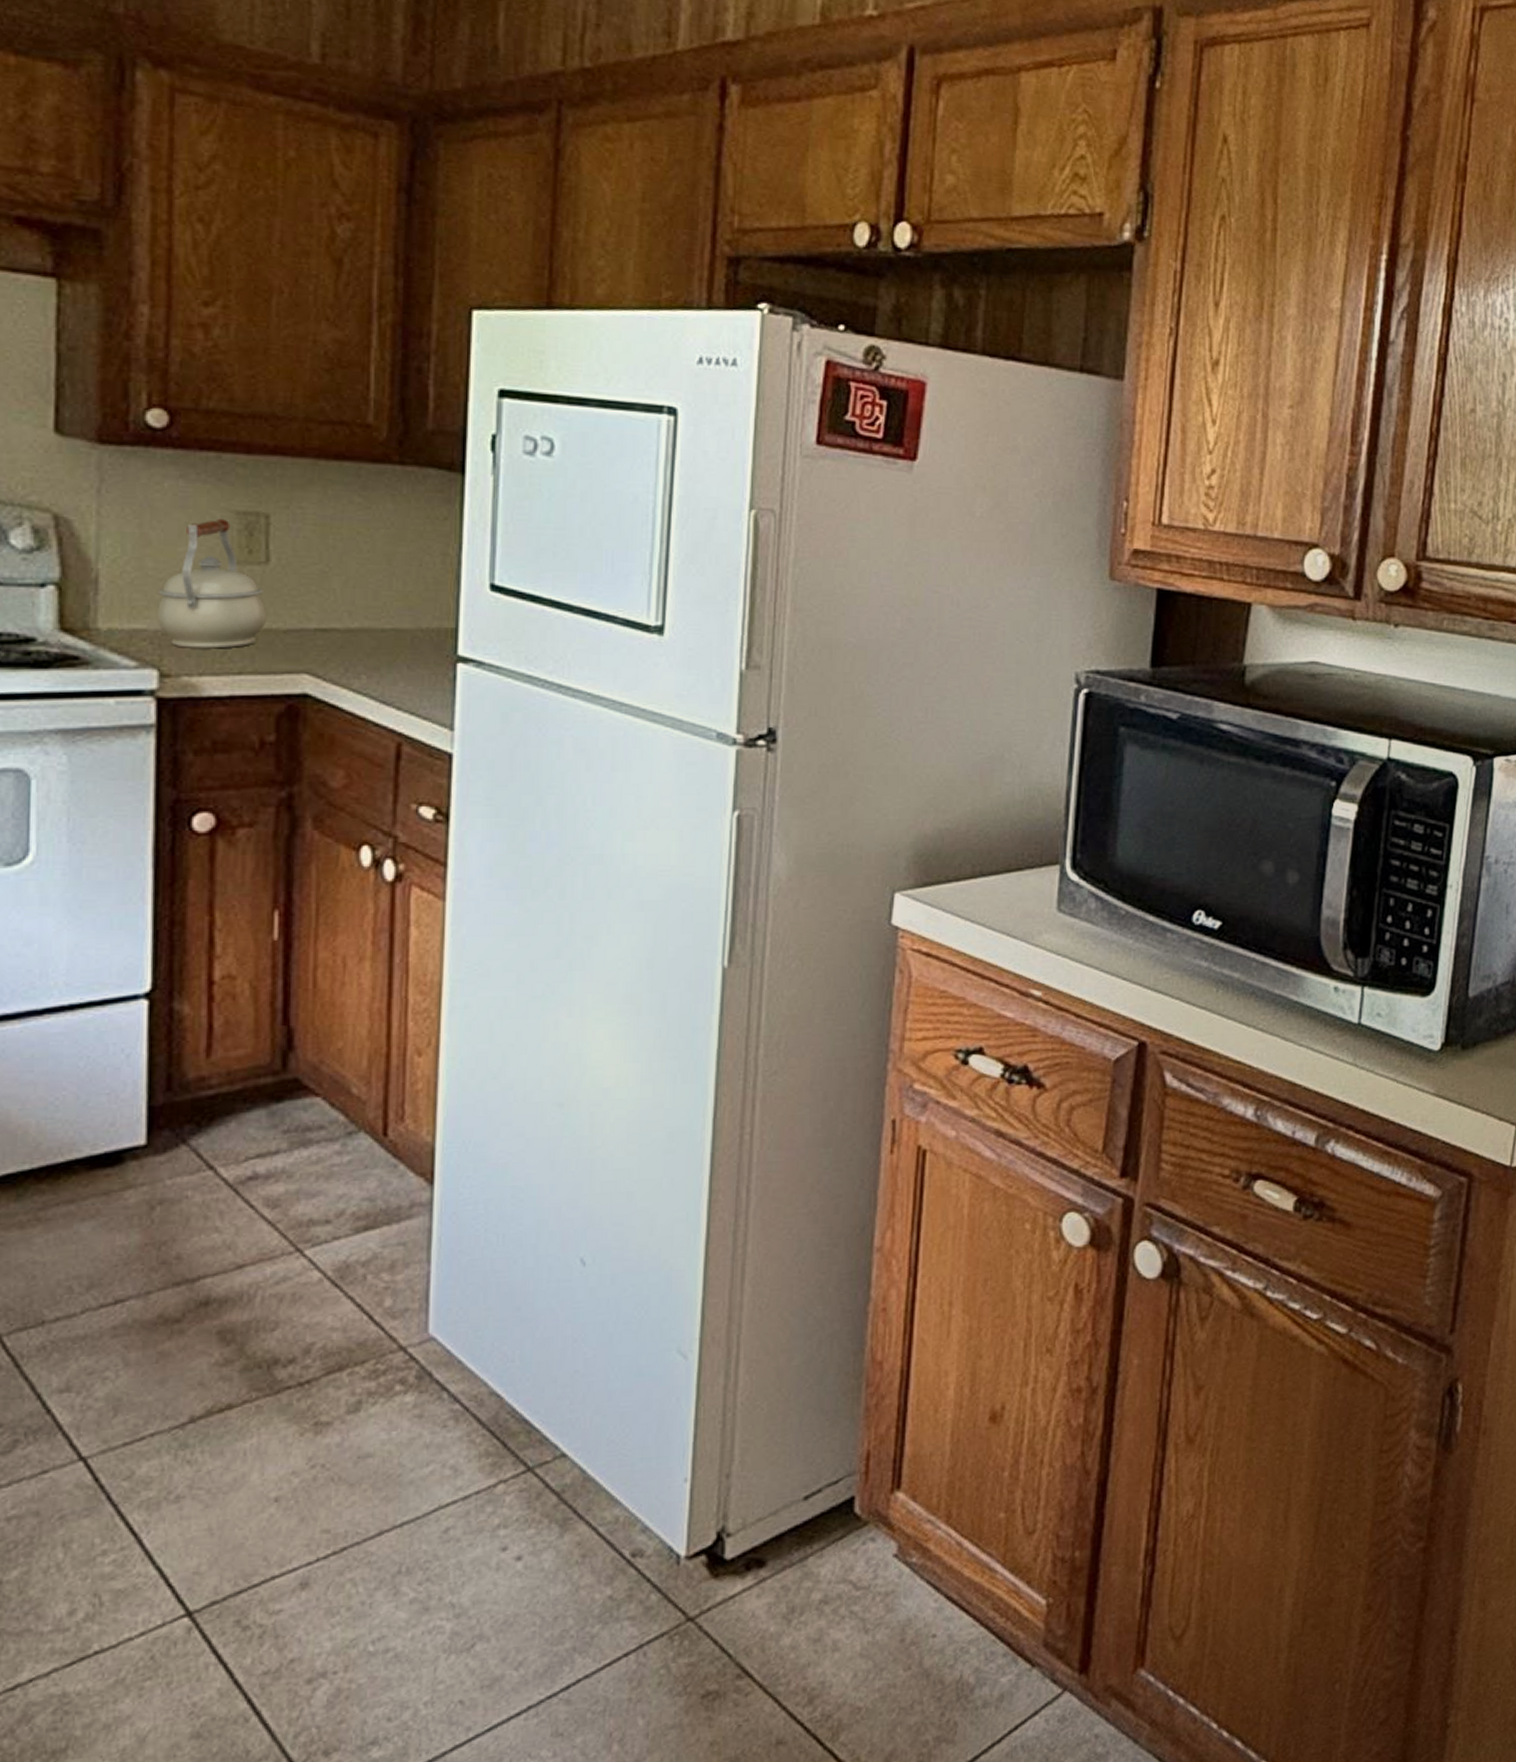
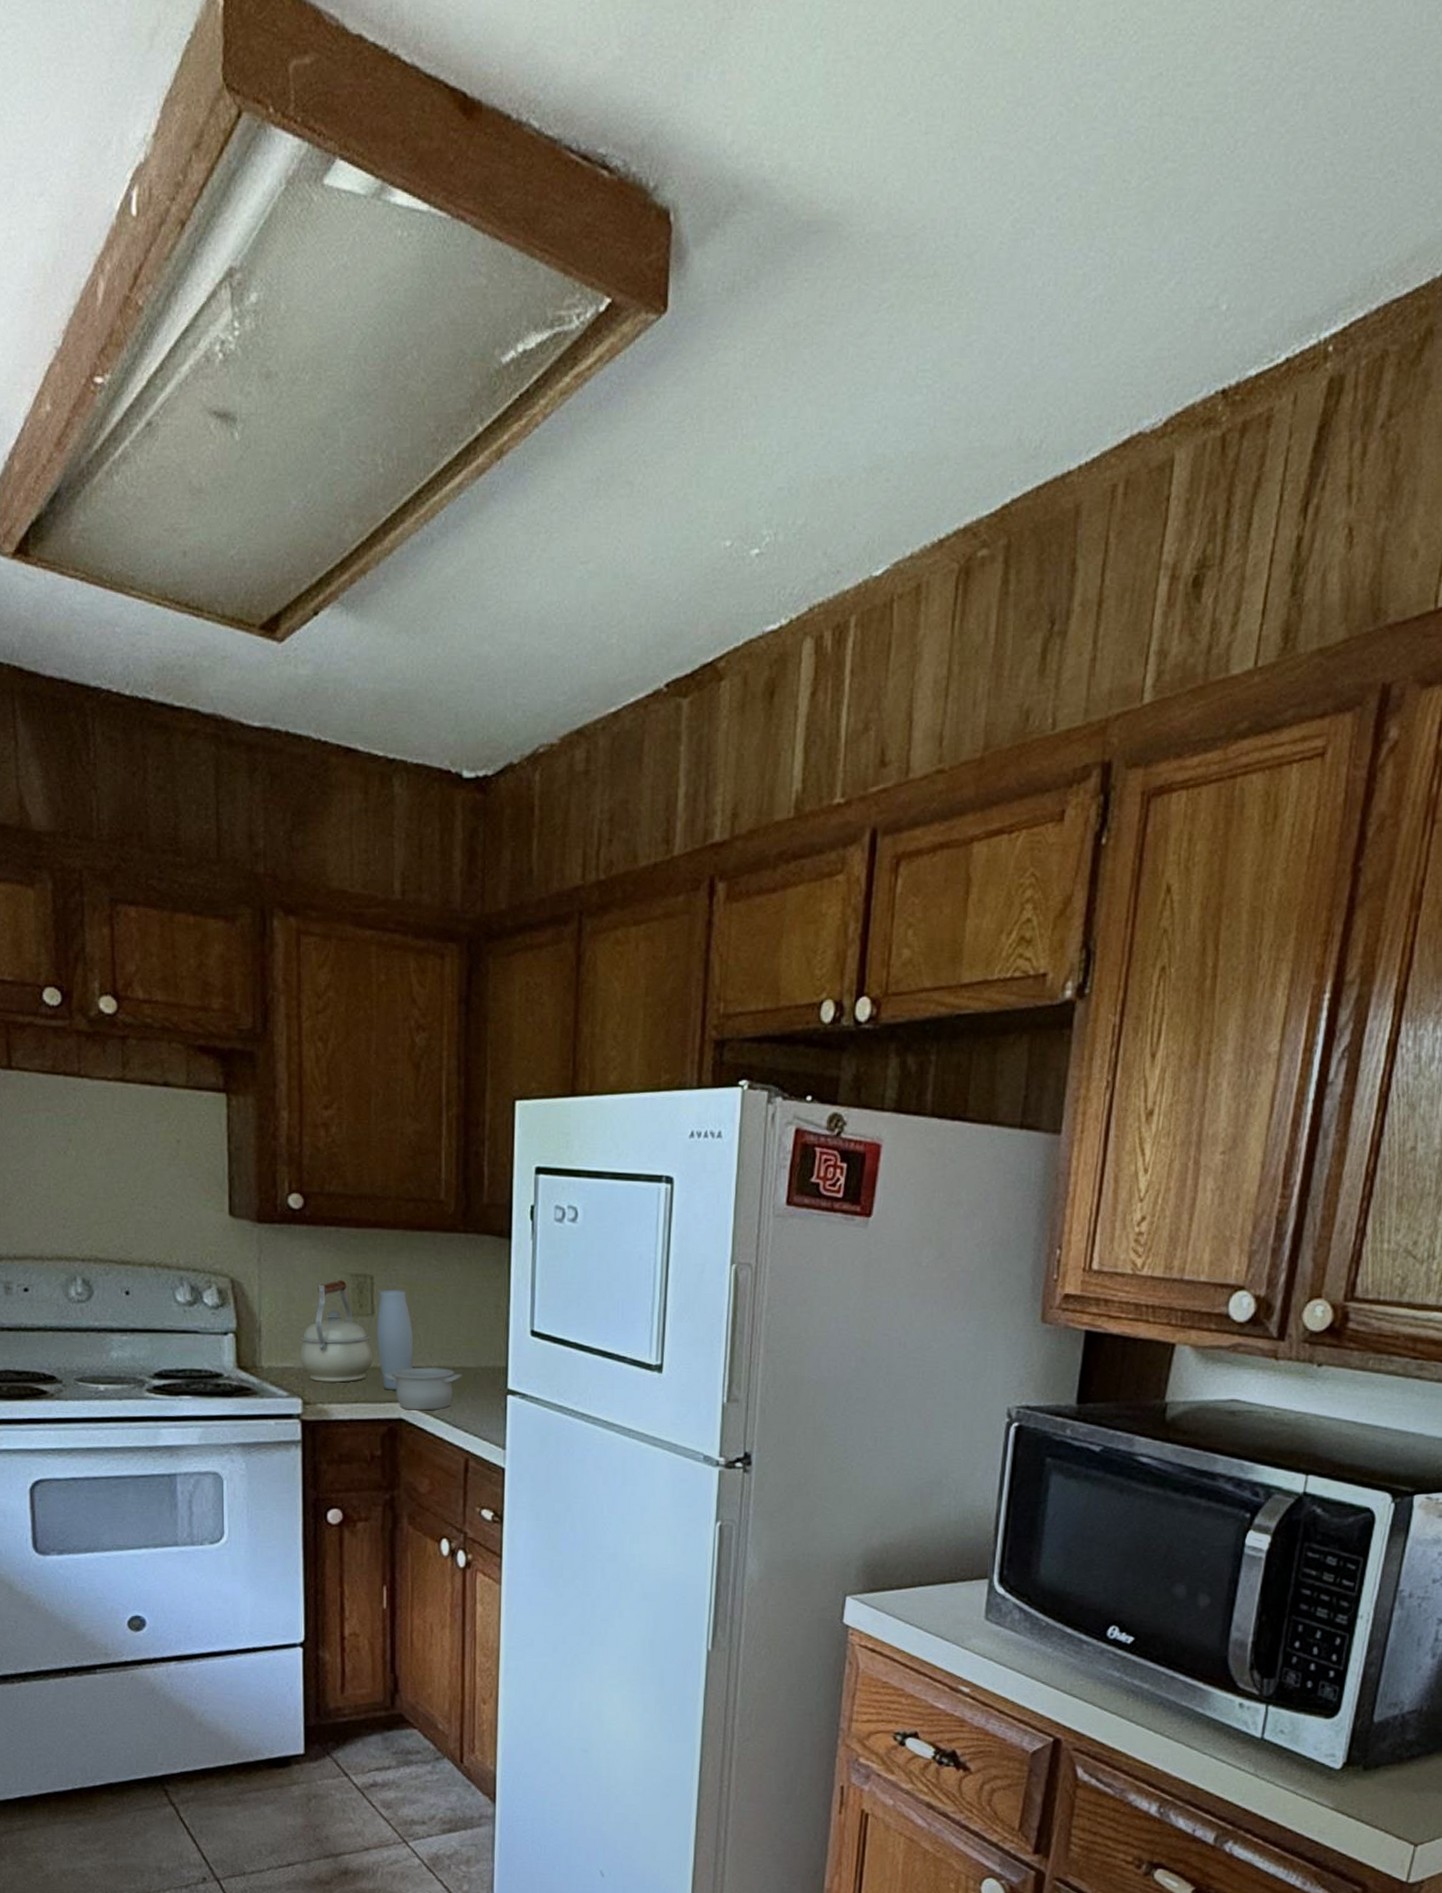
vase: none [272,532,326,658] -> present [376,1289,414,1391]
cooking pot: none [283,629,394,684] -> present [384,1367,462,1411]

